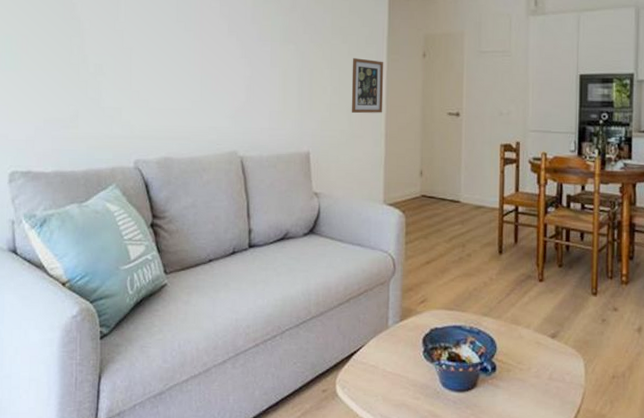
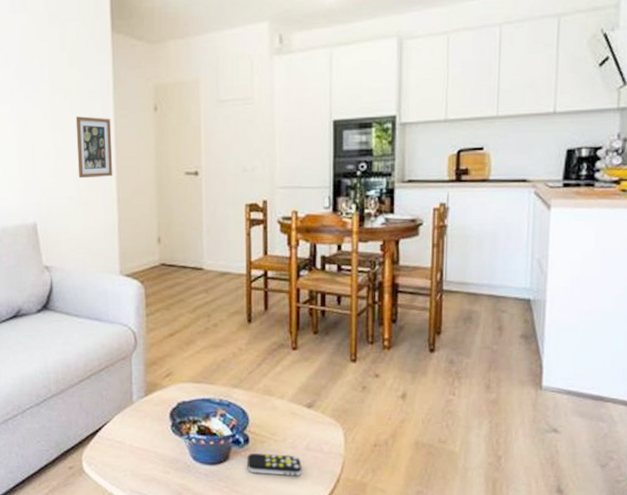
remote control: none [494,382,545,406] -> present [247,453,302,476]

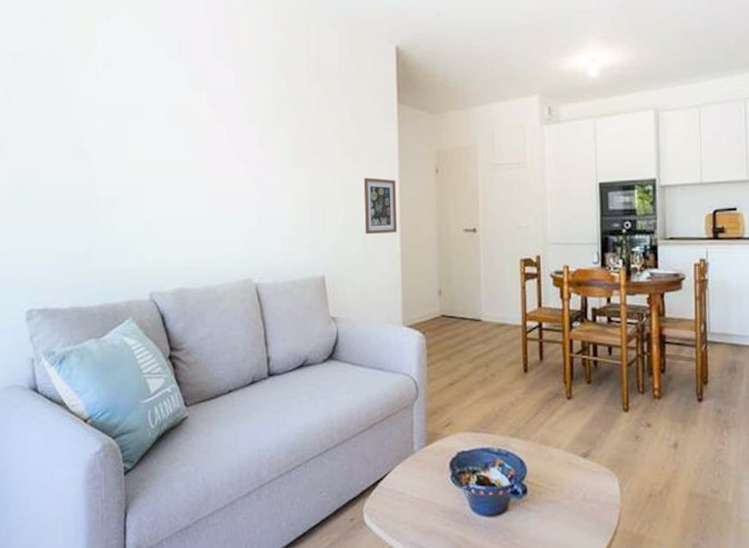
remote control: present [247,453,302,476] -> none [526,504,580,528]

